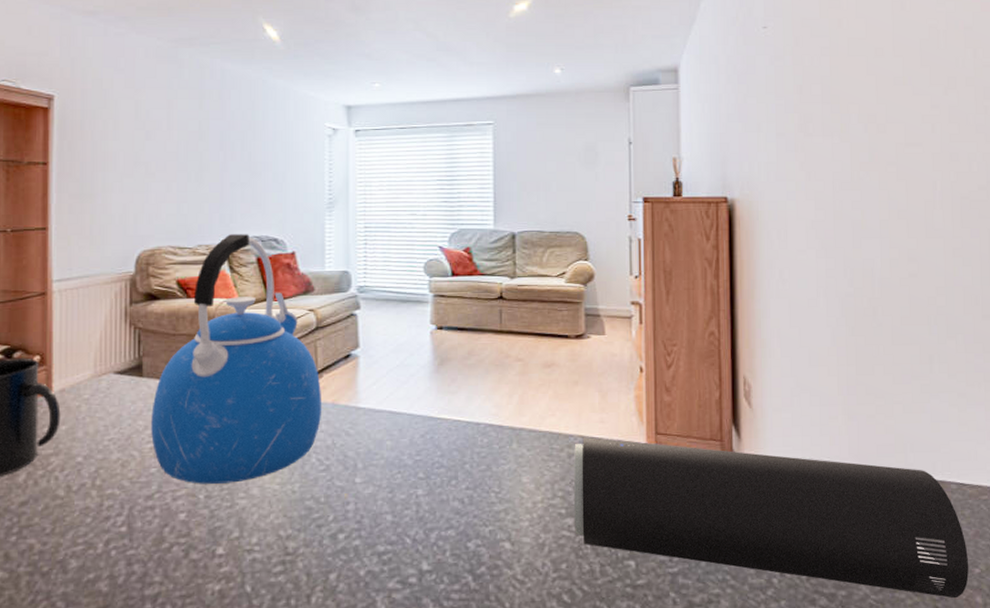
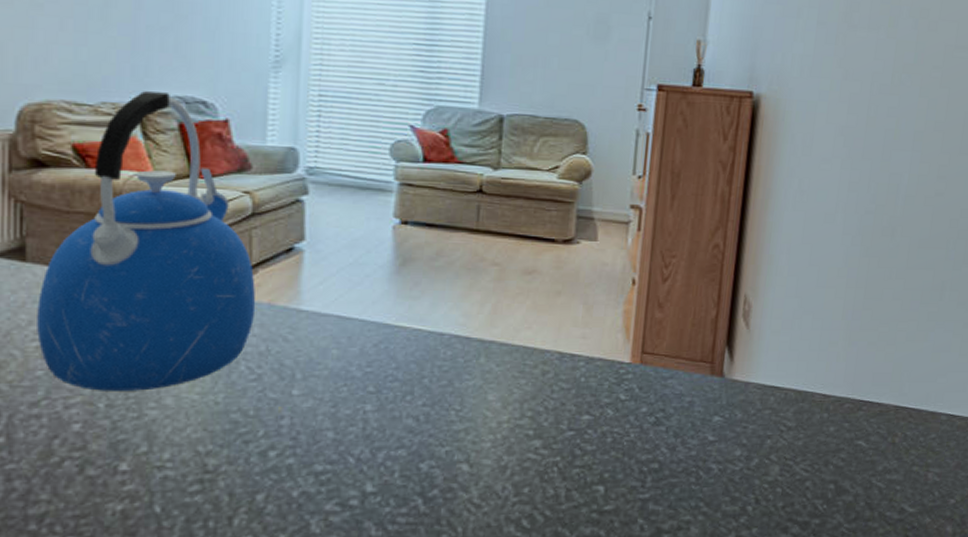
speaker: present [573,437,969,599] -> none [541,354,946,528]

